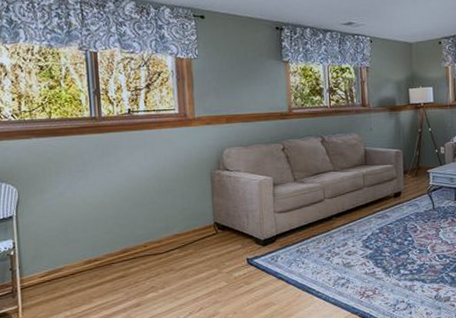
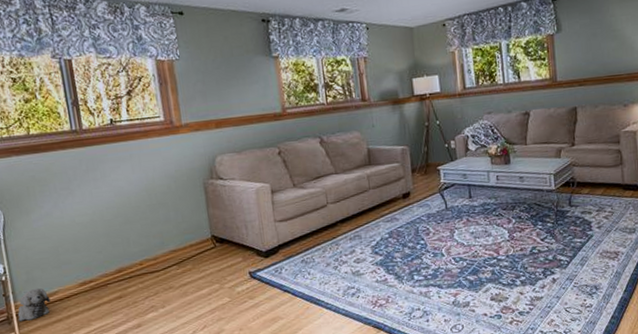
plush toy: none [22,264,55,295] -> present [18,288,51,321]

